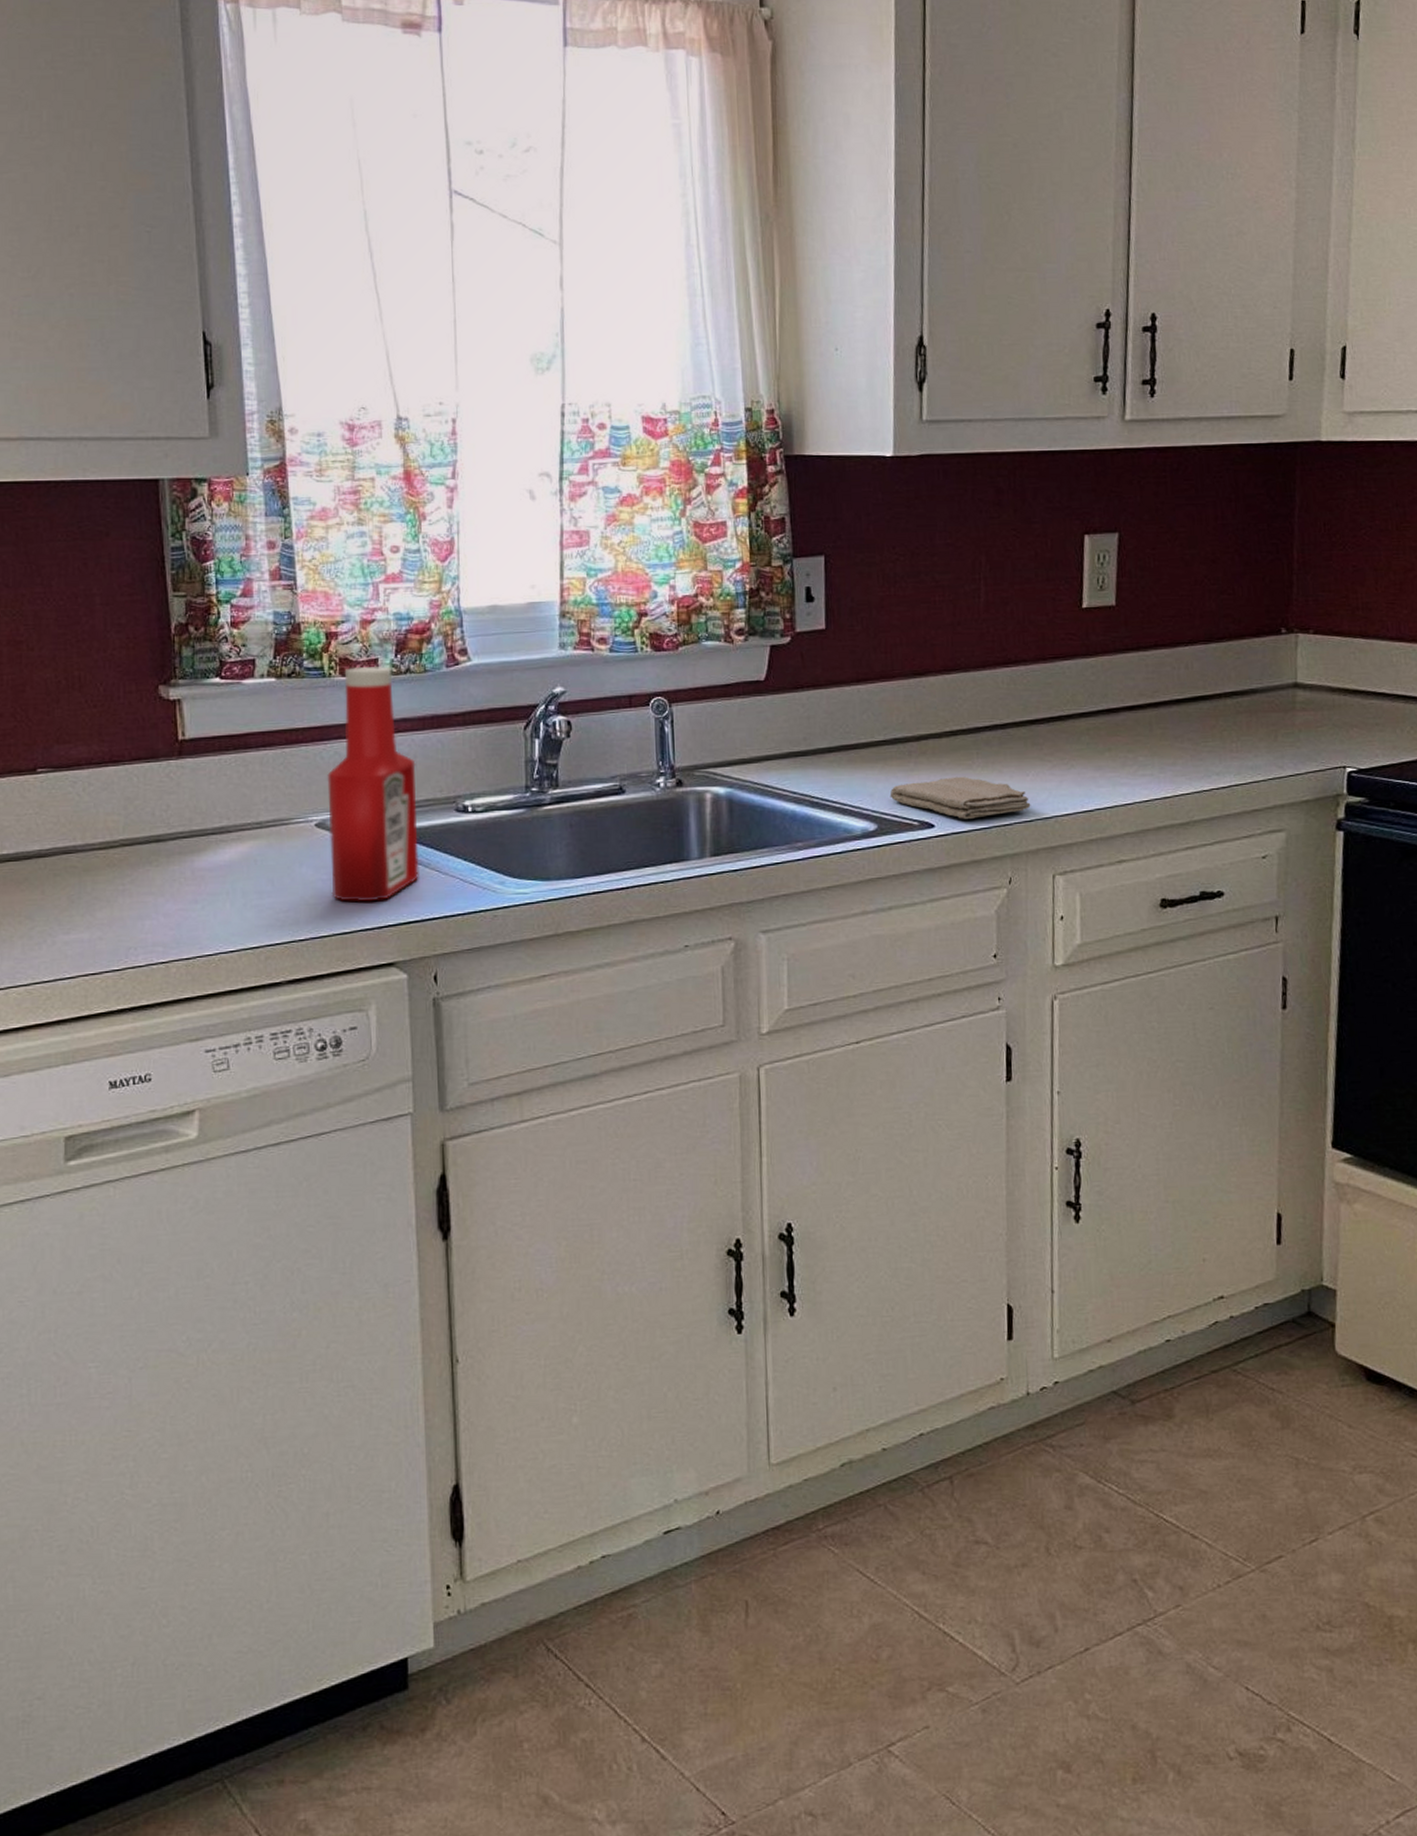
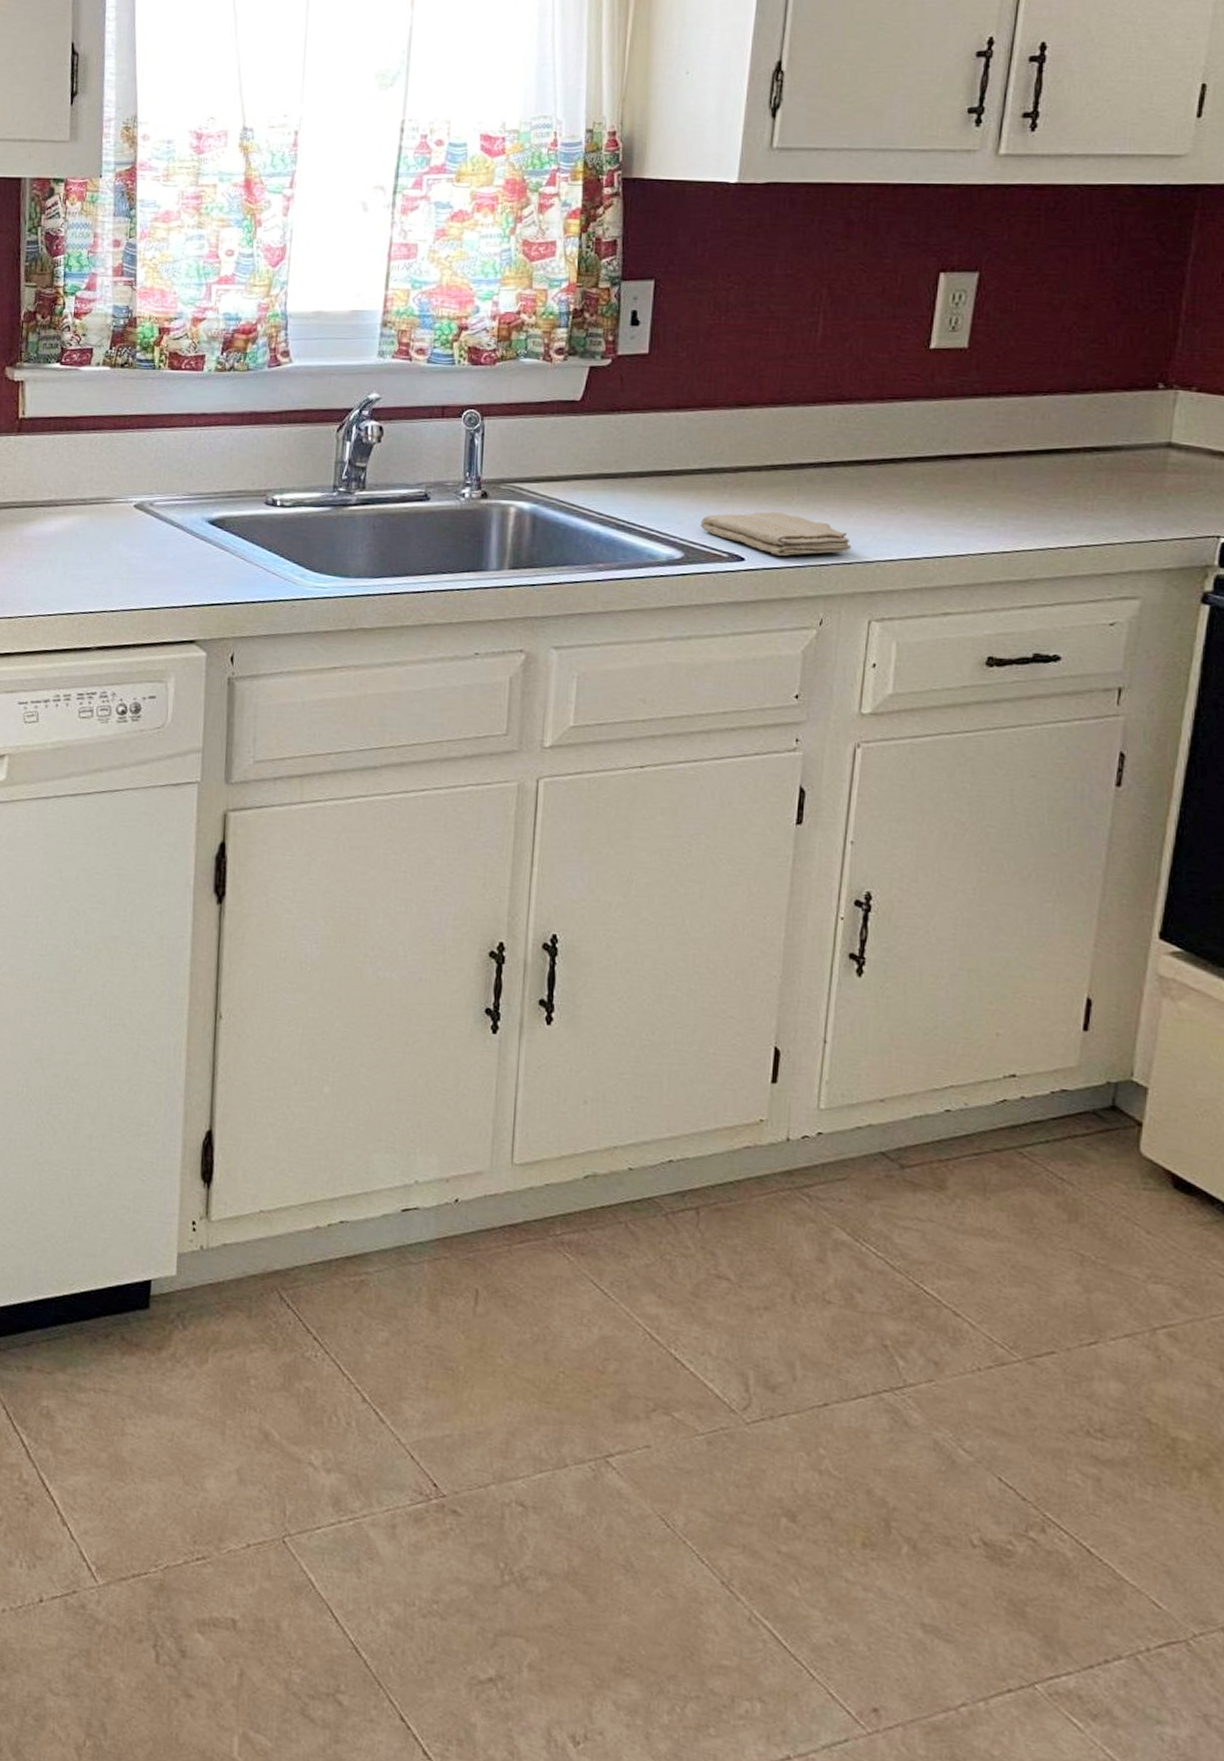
ketchup bottle: present [327,665,419,902] -> none [143,361,232,582]

